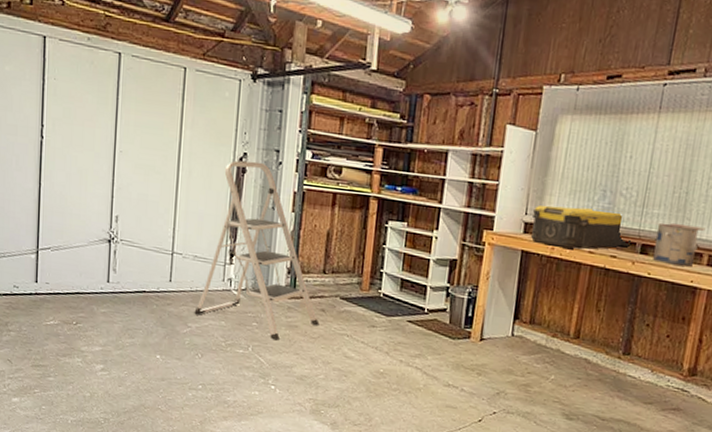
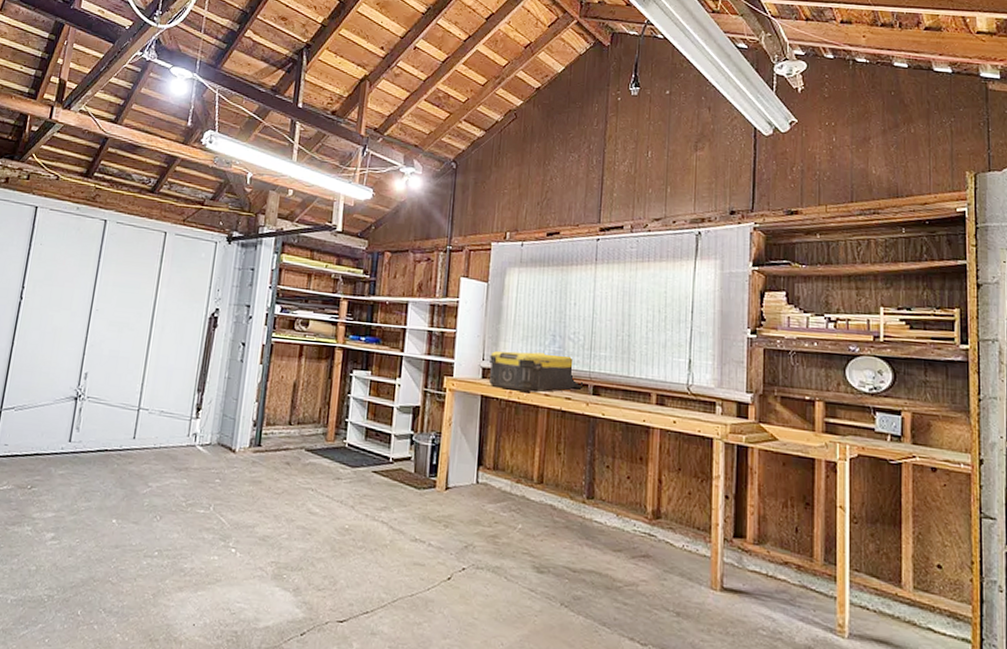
ladder: present [194,160,320,341] -> none [156,316,284,498]
paint can: present [653,223,706,267] -> none [605,364,650,406]

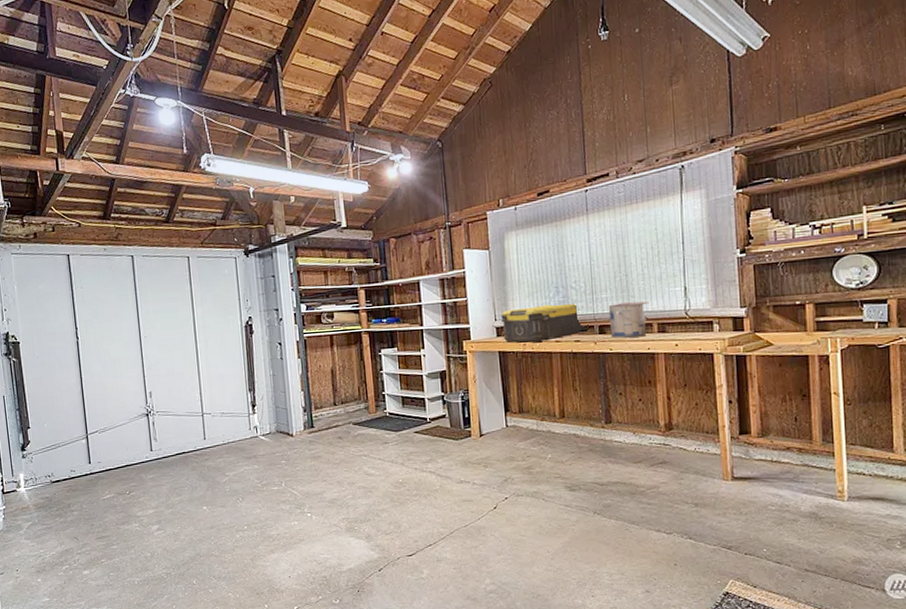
paint can: none [605,364,650,406] -> present [608,301,649,339]

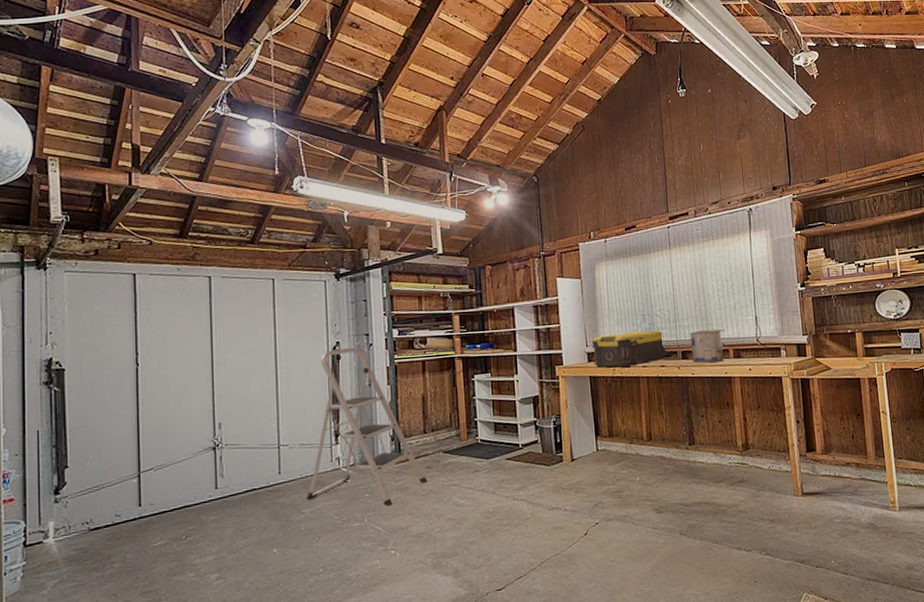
ladder: none [229,322,339,473] -> present [306,347,428,506]

